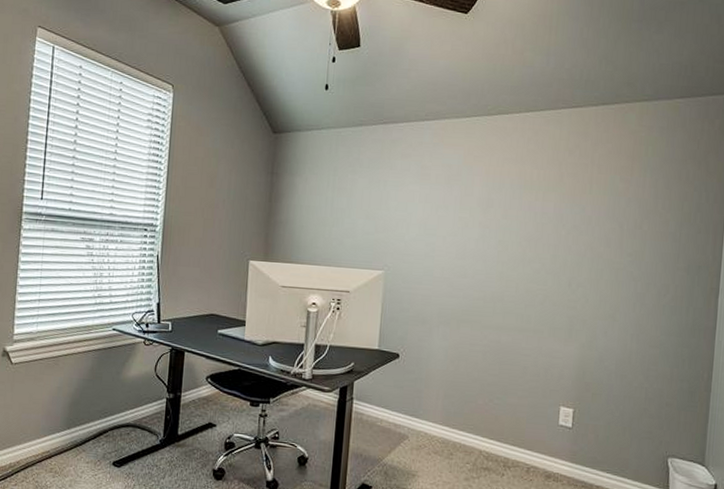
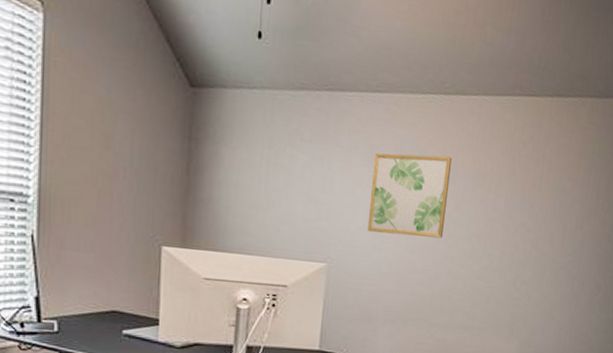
wall art: none [420,169,497,245] -> present [368,153,452,238]

